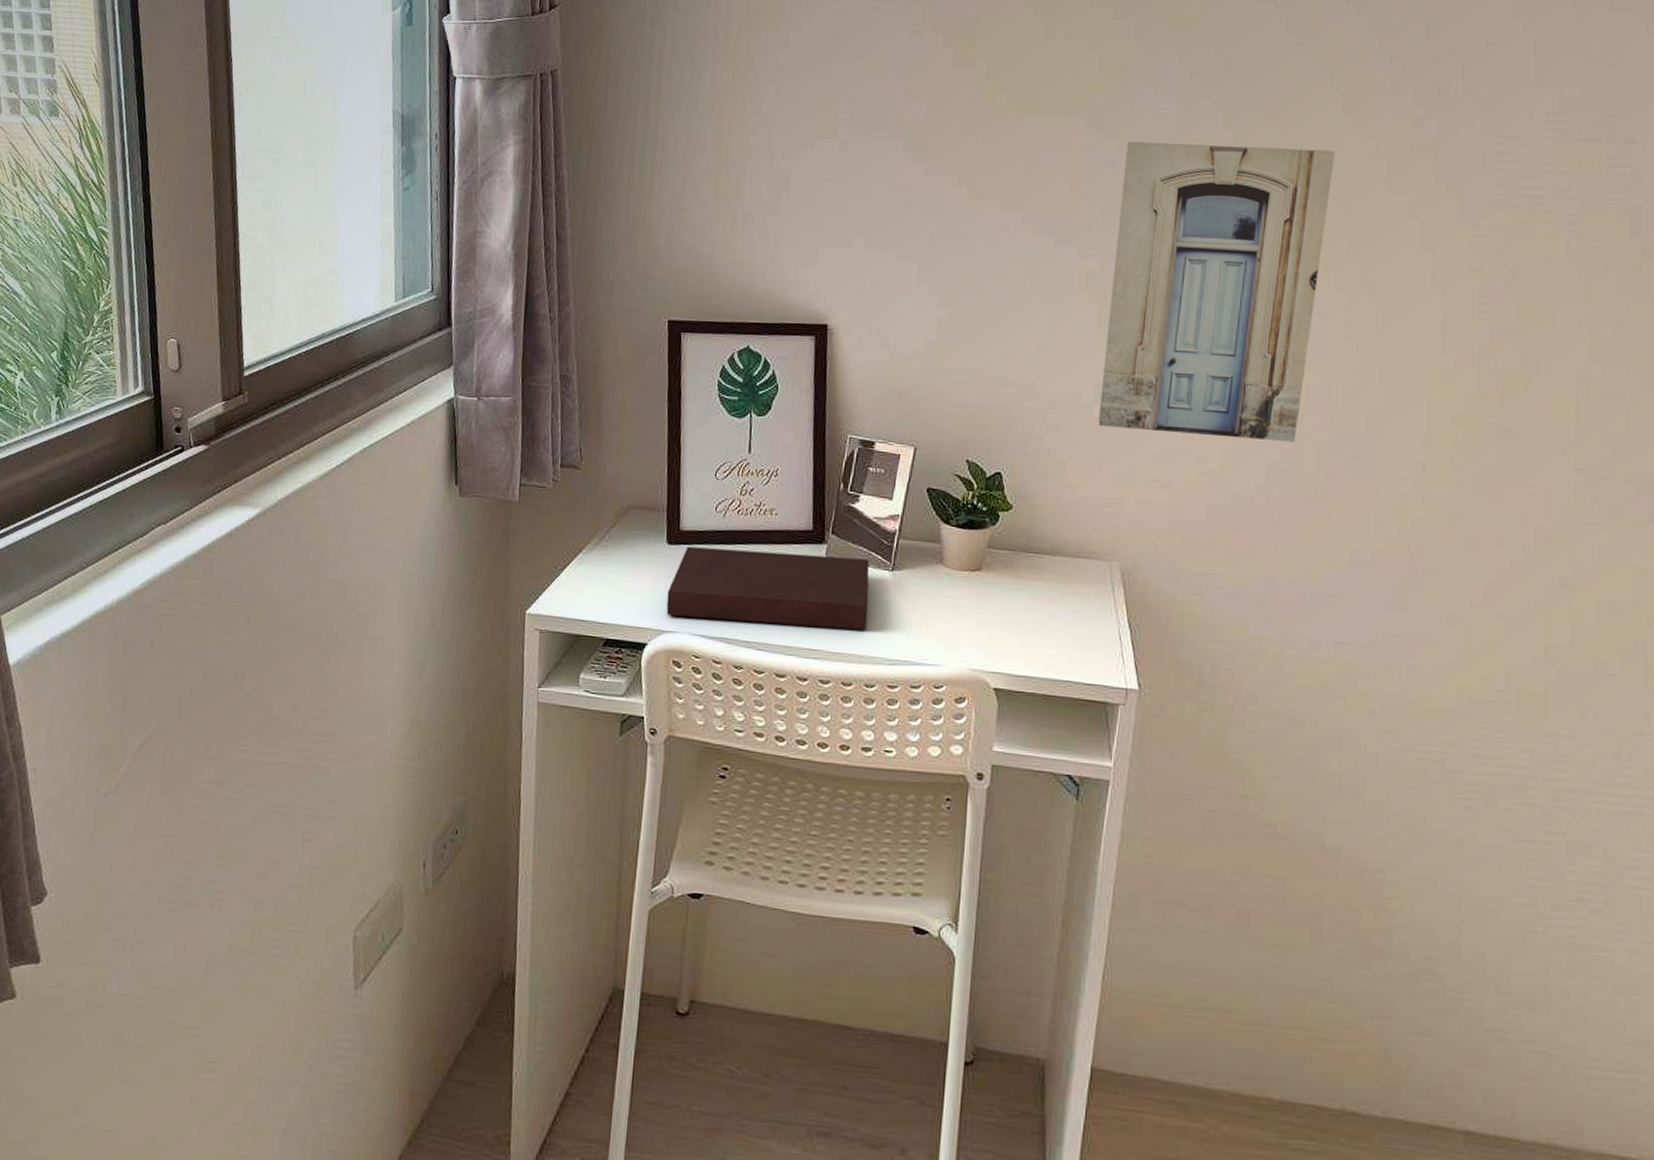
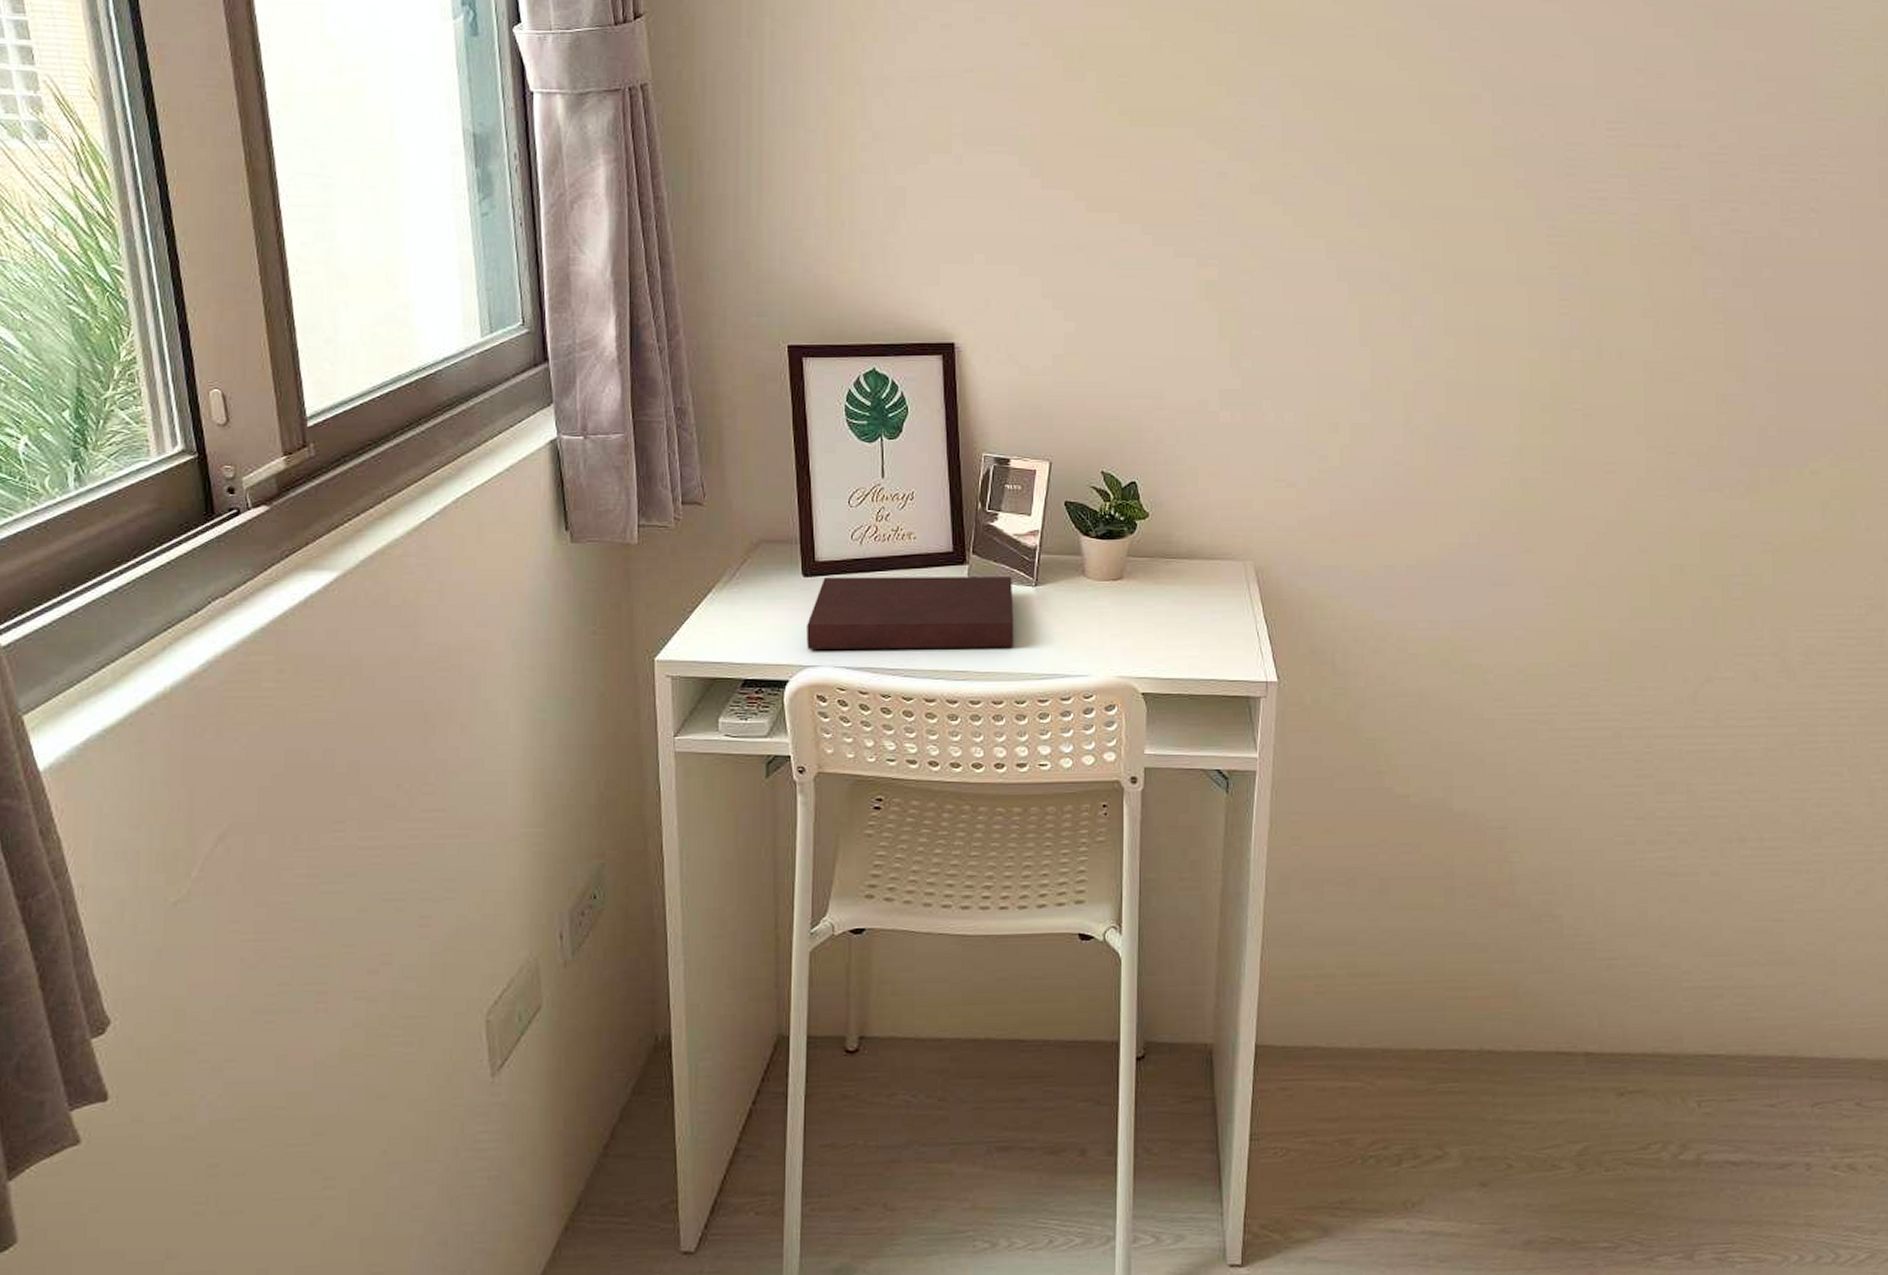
wall art: present [1098,141,1335,443] -> none [1225,152,1427,437]

